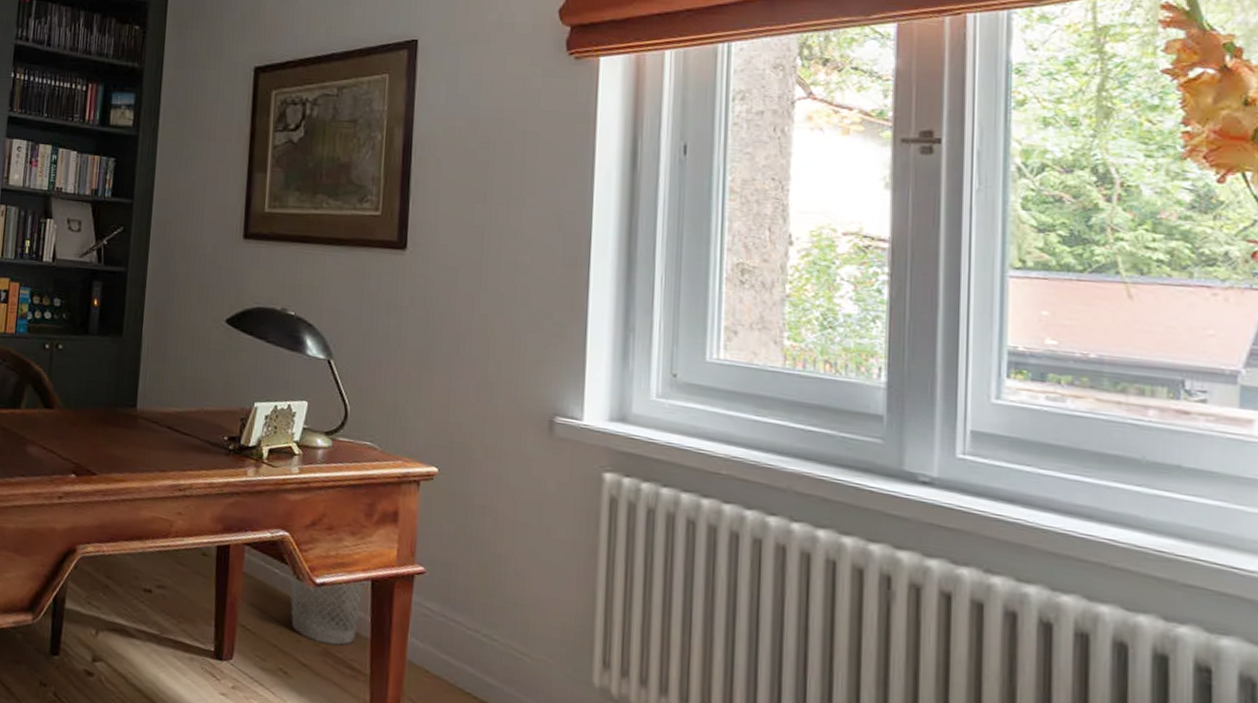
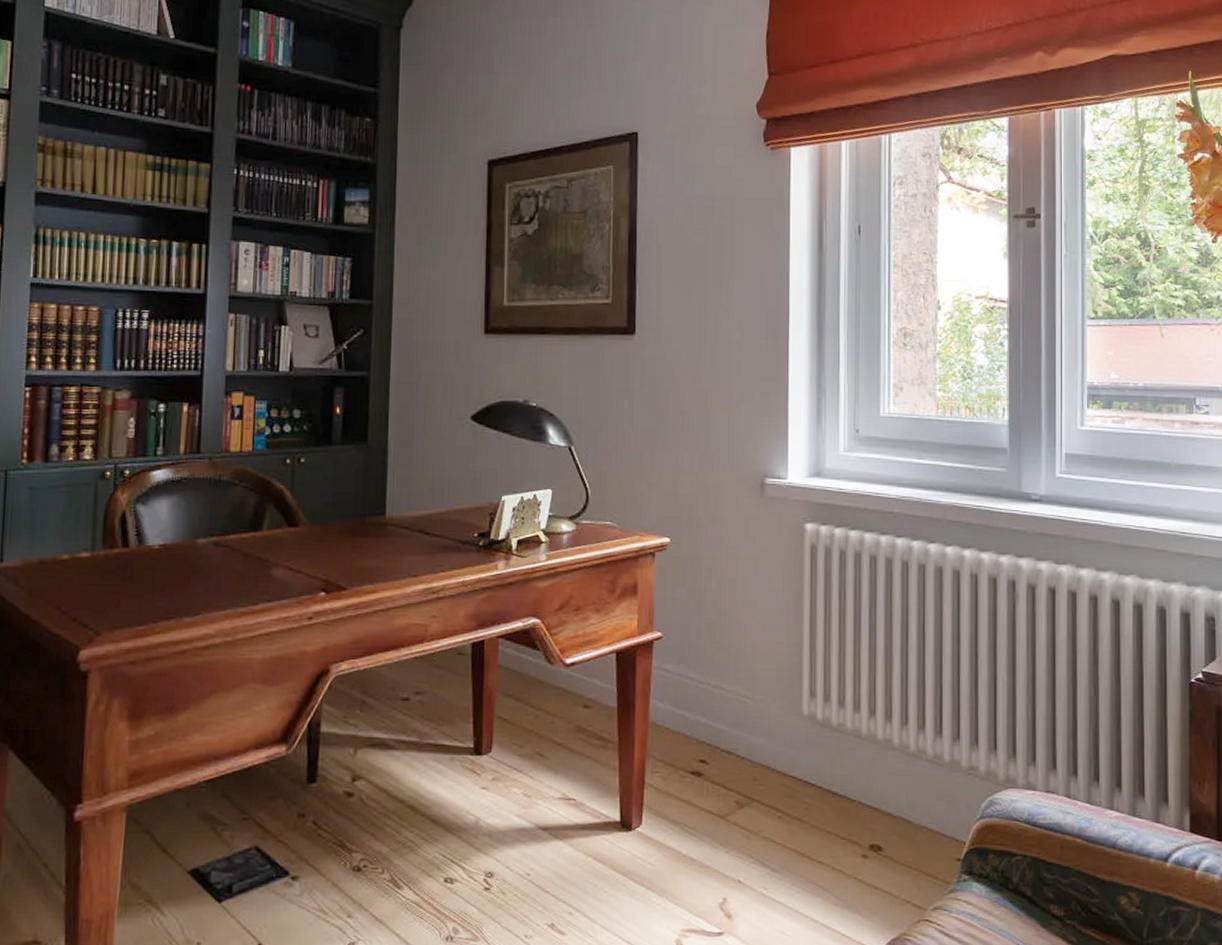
wastebasket: present [290,575,363,646] -> none [543,657,608,720]

